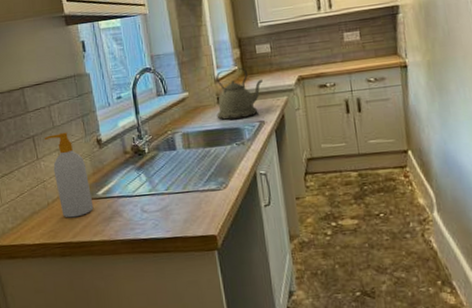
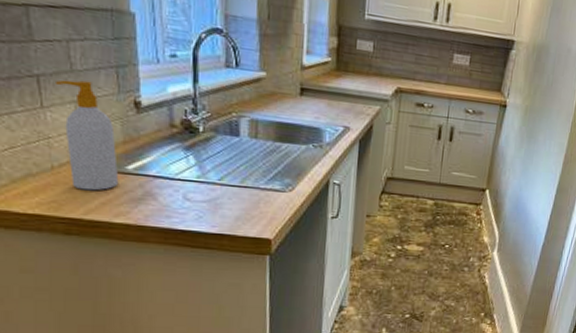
kettle: present [216,67,263,120] -> none [296,57,357,119]

